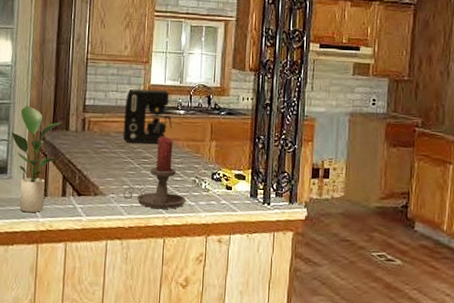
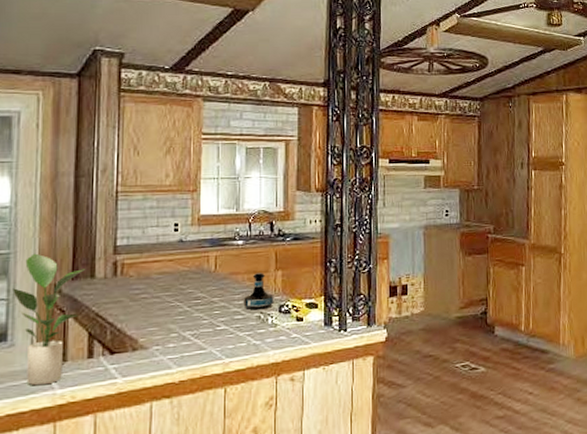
coffee maker: present [123,89,173,144] -> none [167,219,230,284]
candle holder: present [123,136,186,209] -> none [170,271,250,355]
tequila bottle: none [182,141,207,175] -> present [243,273,273,310]

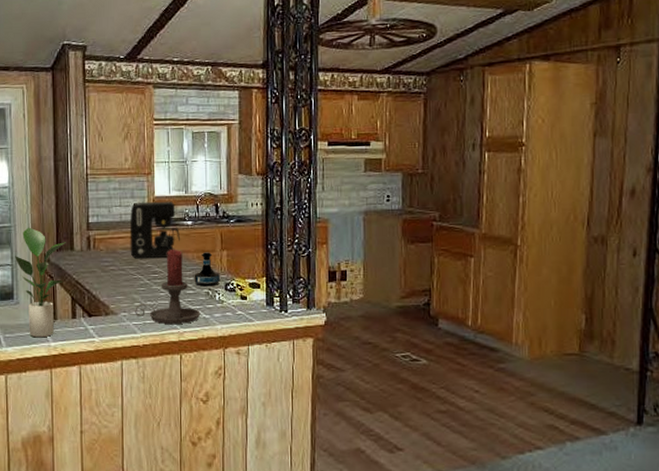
coffee maker: none [167,219,230,284] -> present [129,201,181,259]
candle holder: none [170,271,250,355] -> present [135,249,201,324]

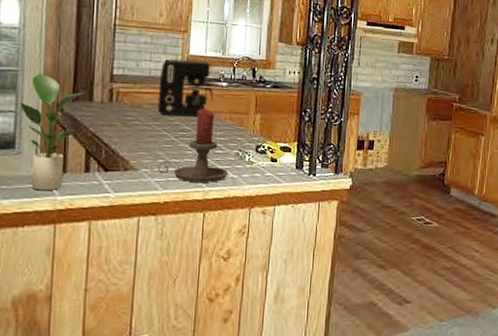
tequila bottle: present [194,252,220,287] -> none [224,114,251,148]

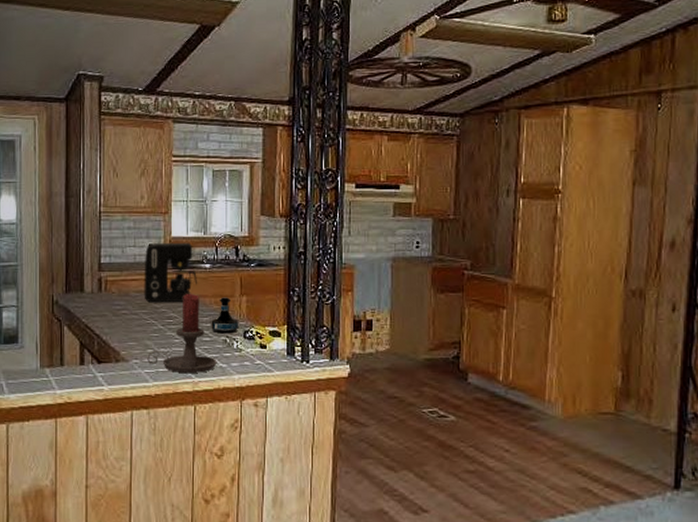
potted plant: present [20,73,85,191] -> none [21,266,77,385]
tequila bottle: none [224,114,251,148] -> present [211,297,238,334]

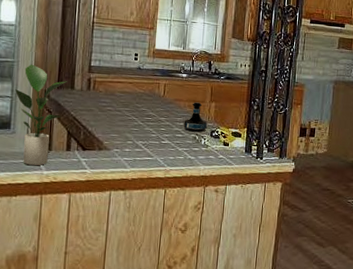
potted plant: none [21,266,77,385] -> present [15,64,68,166]
coffee maker: present [144,242,198,303] -> none [127,53,175,104]
candle holder: present [147,293,217,373] -> none [127,96,187,163]

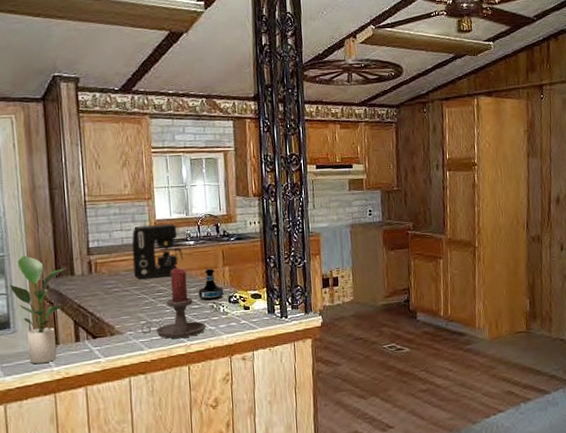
coffee maker: none [127,53,175,104] -> present [132,223,184,279]
candle holder: none [127,96,187,163] -> present [141,268,207,339]

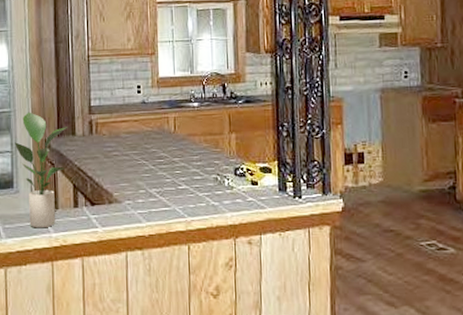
coffee maker: present [132,223,184,279] -> none [133,82,187,144]
candle holder: present [141,268,207,339] -> none [139,132,209,212]
tequila bottle: present [198,268,223,301] -> none [201,135,229,172]

